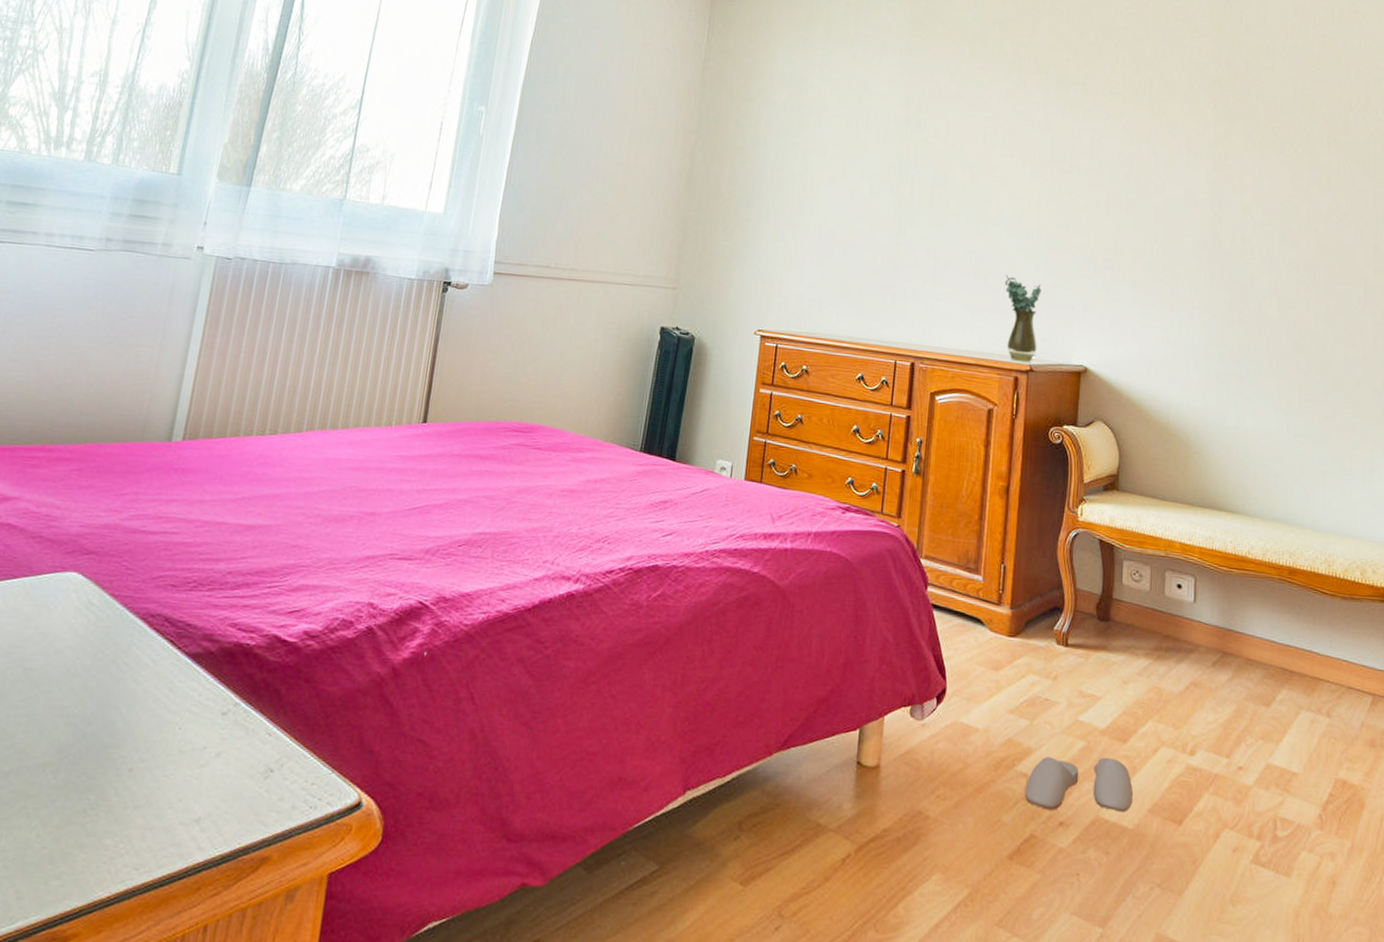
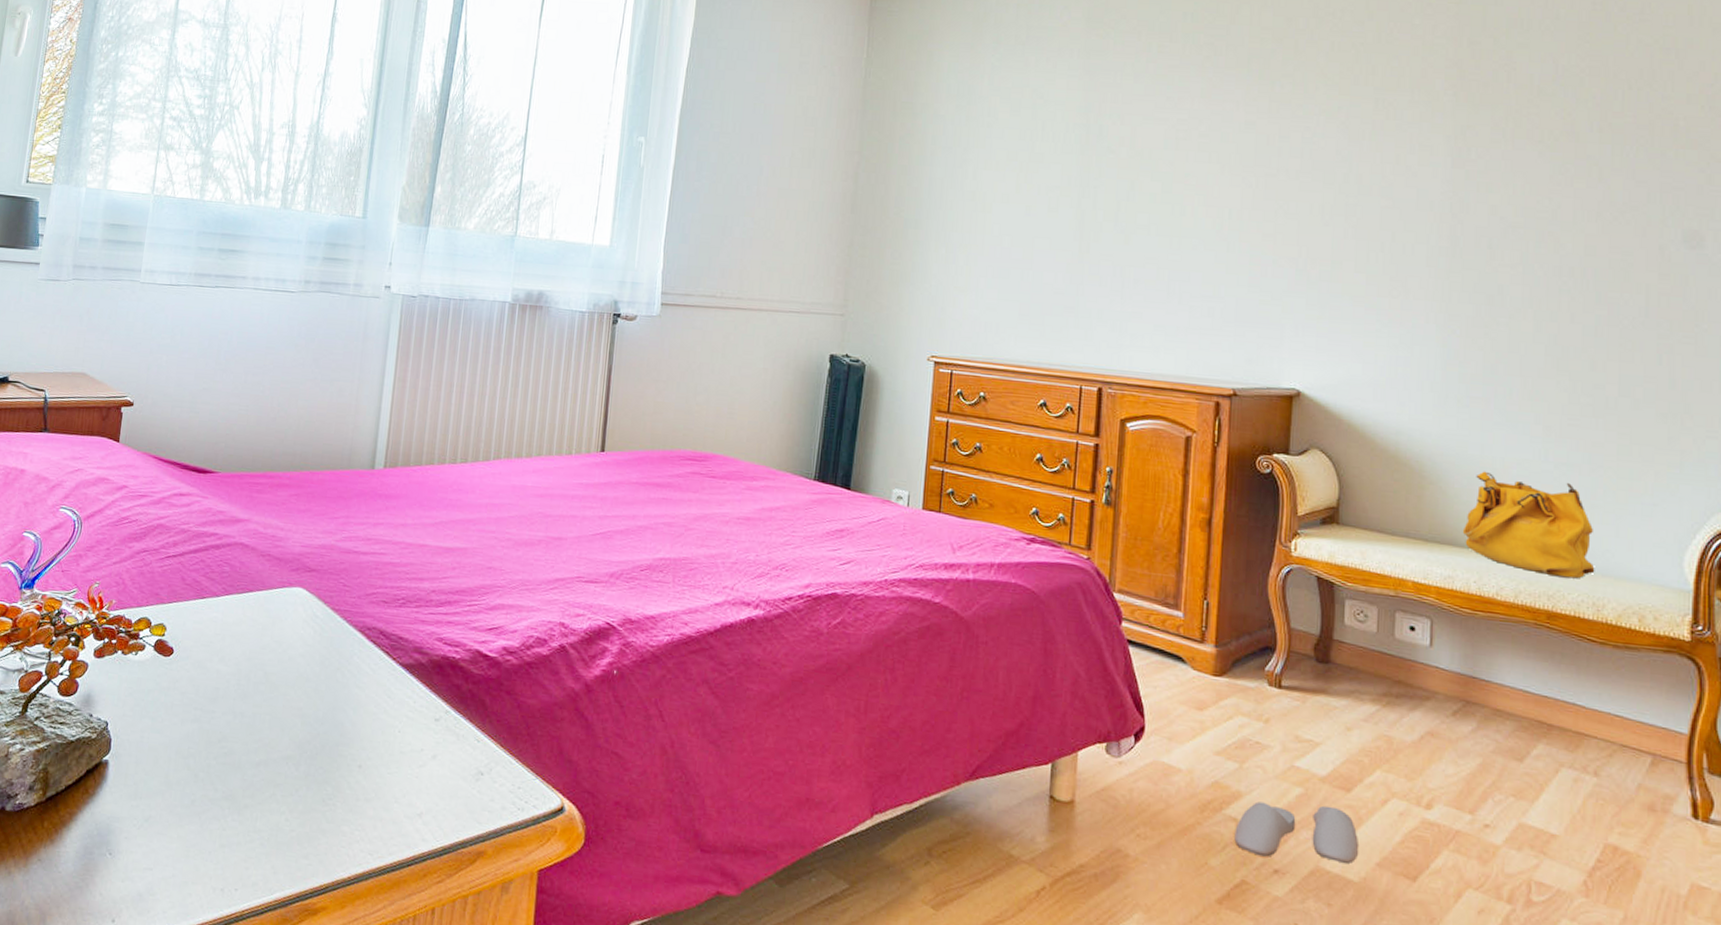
vase: present [1004,274,1042,363] -> none [1202,291,1245,387]
handbag: none [1220,441,1327,538] -> present [1462,471,1595,579]

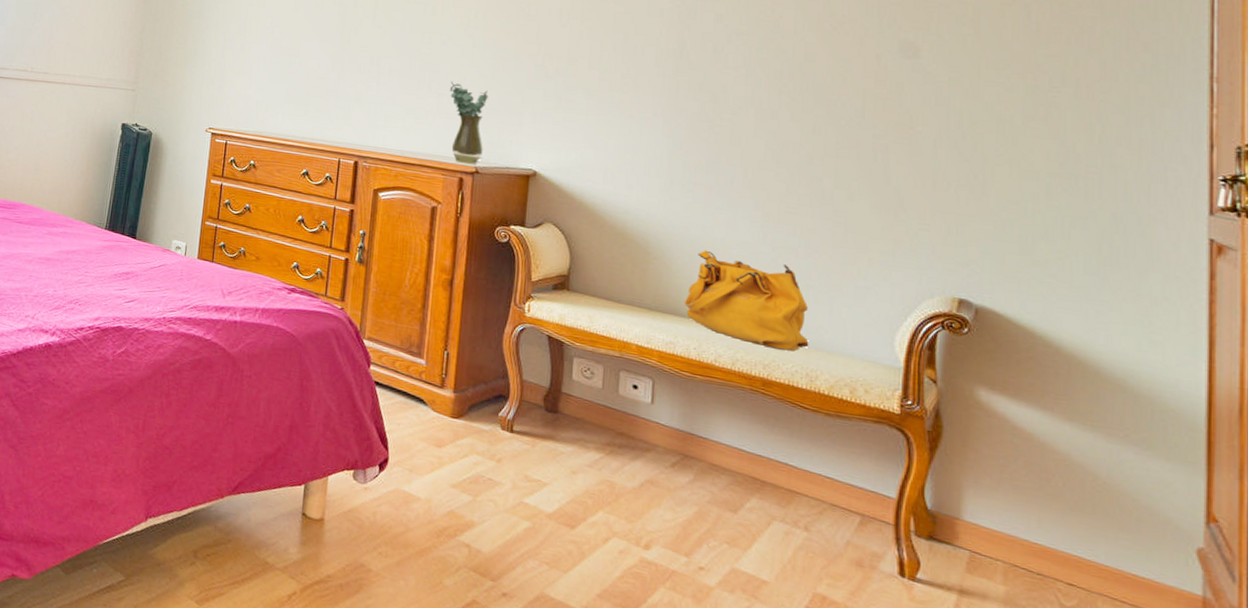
vase: none [1202,291,1245,387] -> present [449,81,488,165]
slippers: present [1234,801,1360,864] -> none [467,531,582,593]

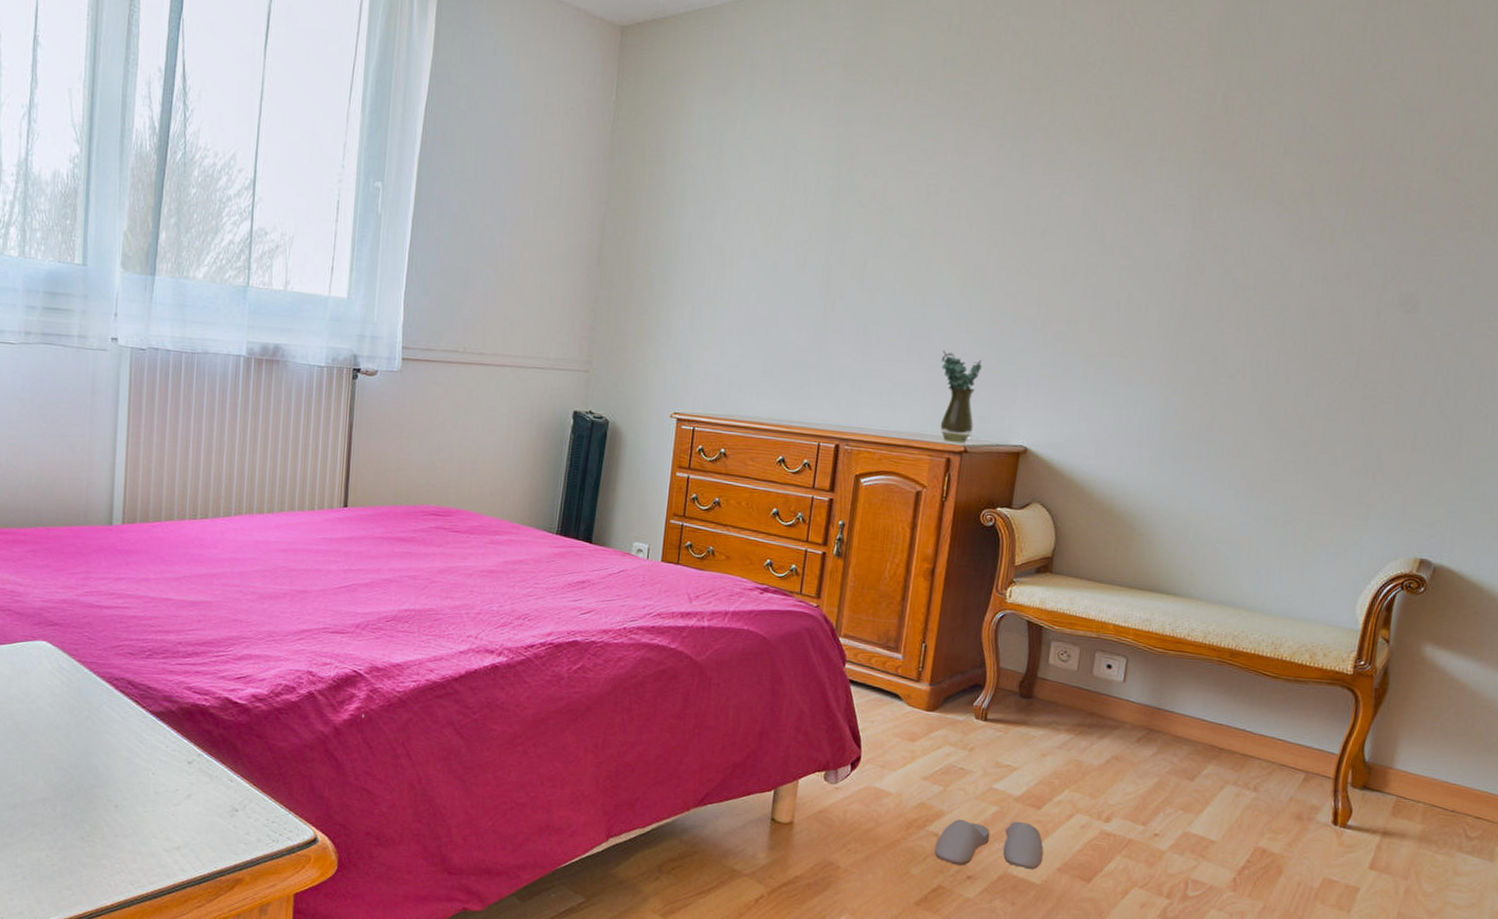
slippers: none [467,531,582,593] -> present [934,819,1044,870]
handbag: present [684,250,809,352] -> none [1163,523,1281,621]

